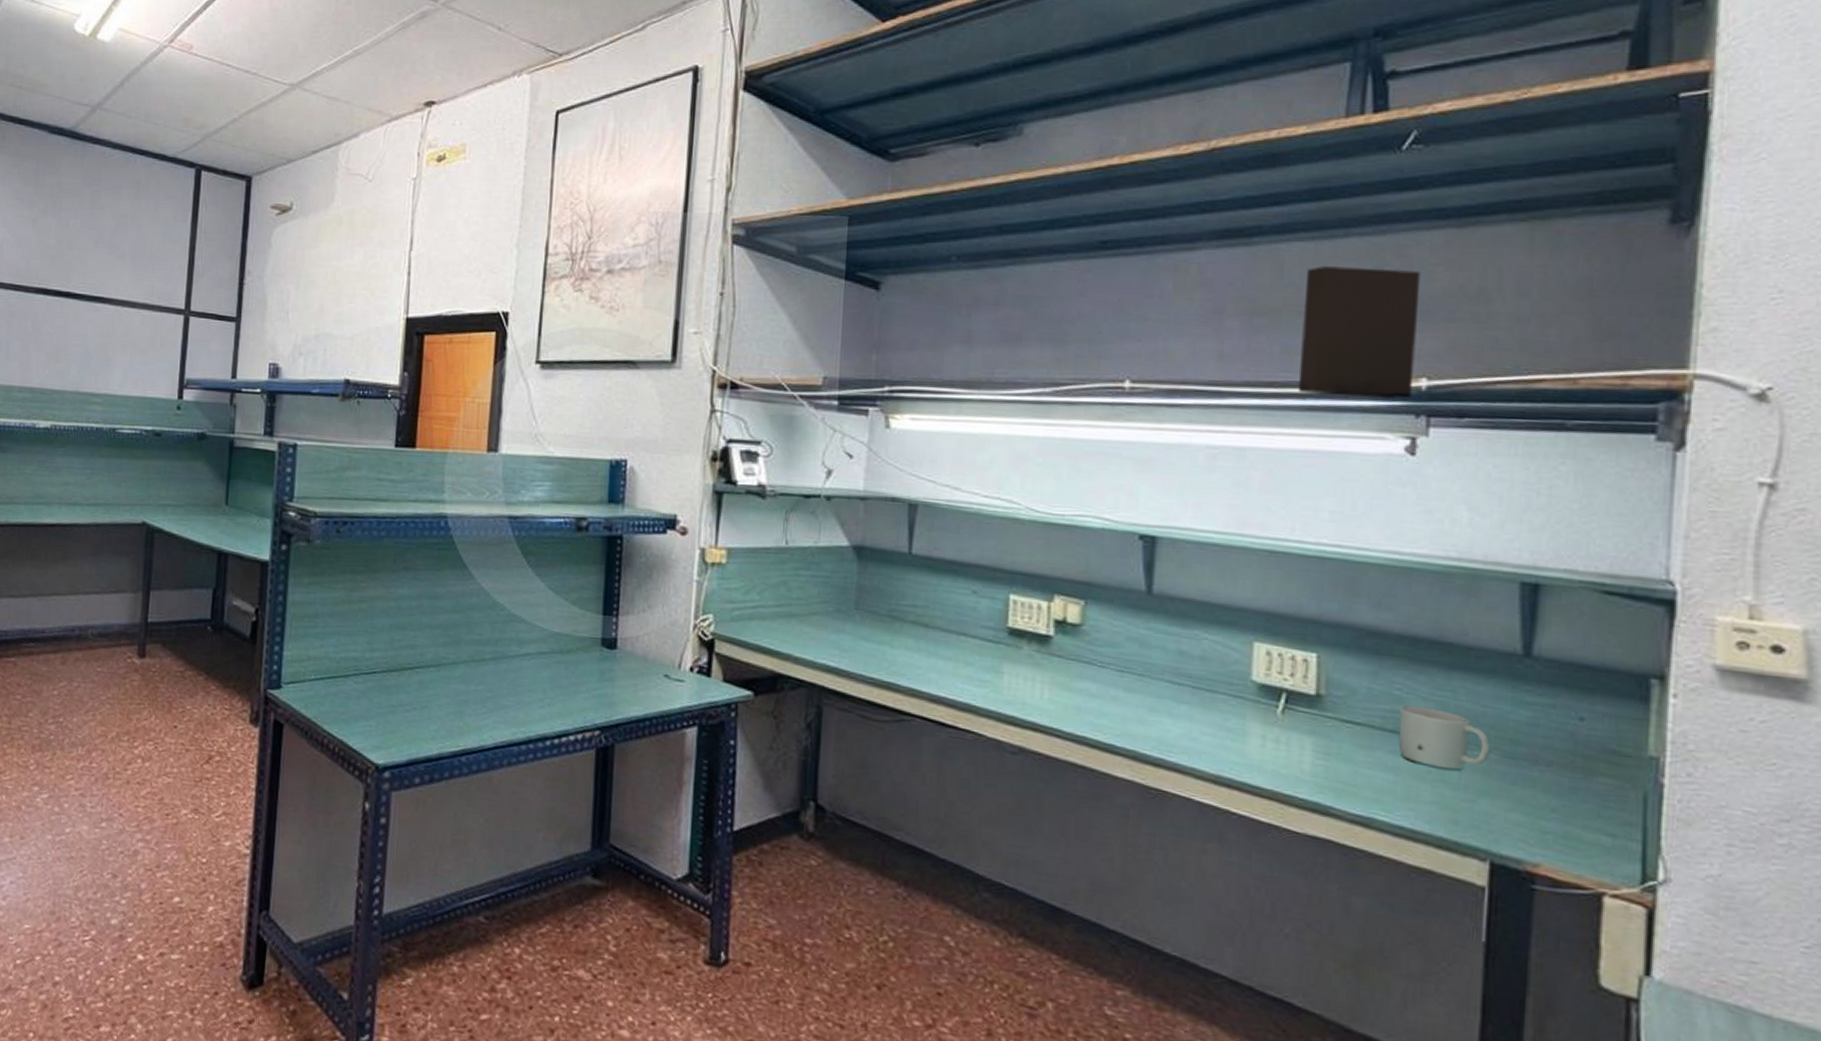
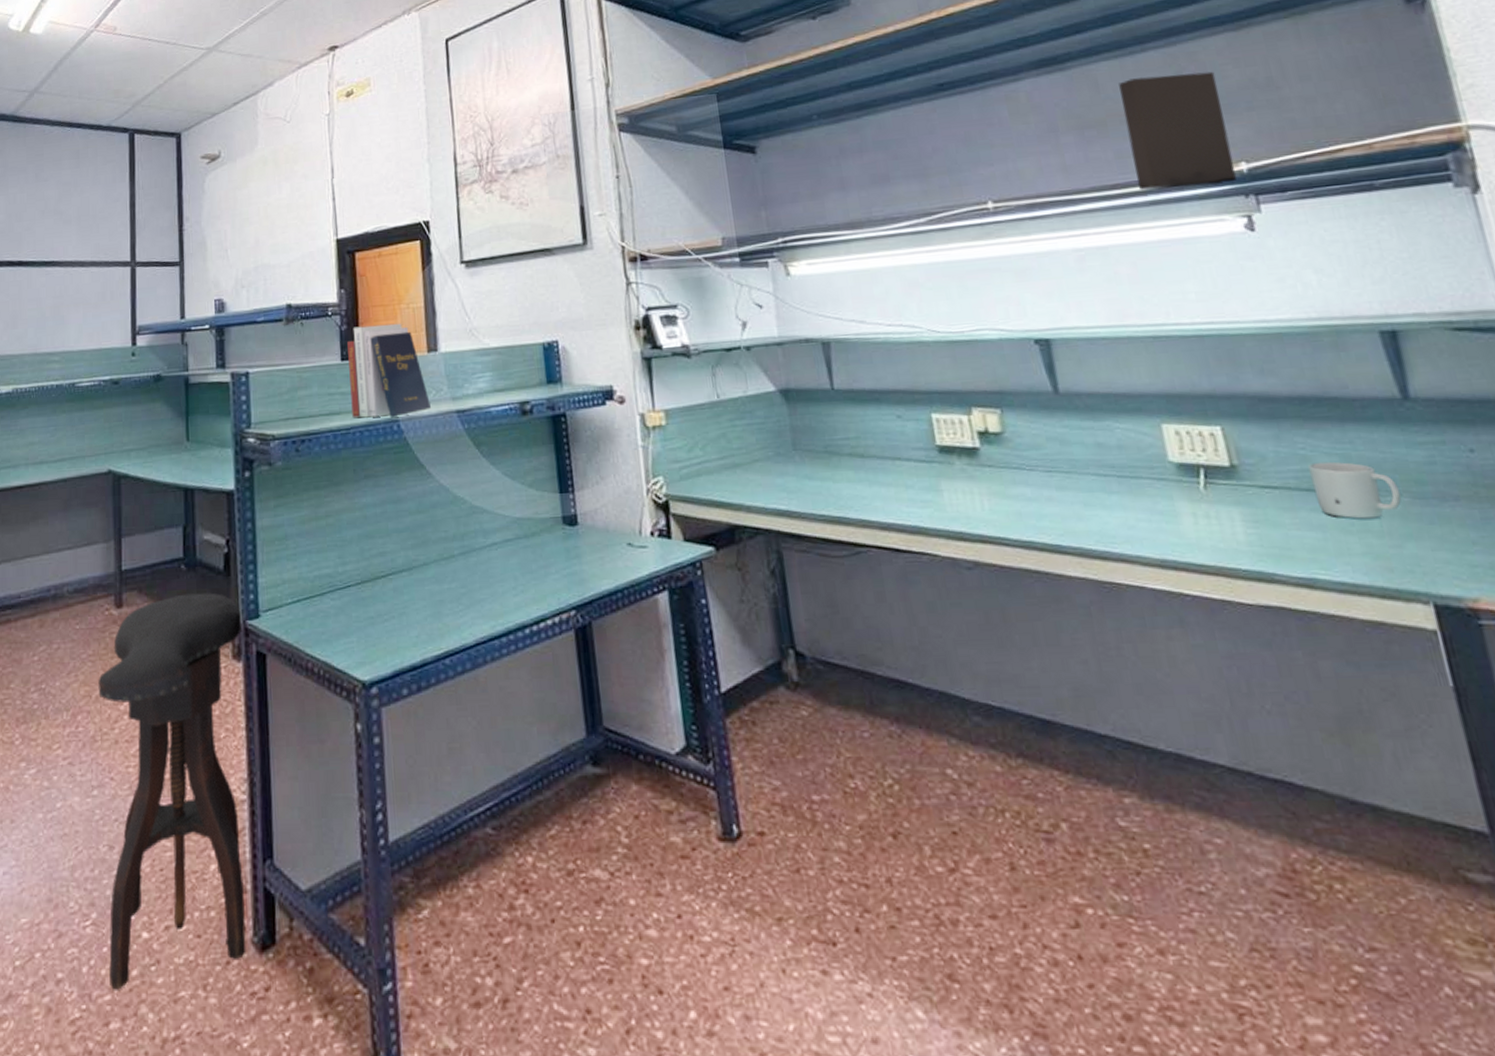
stool: none [103,654,263,1000] -> present [98,593,246,990]
books: none [399,414,483,514] -> present [347,323,431,419]

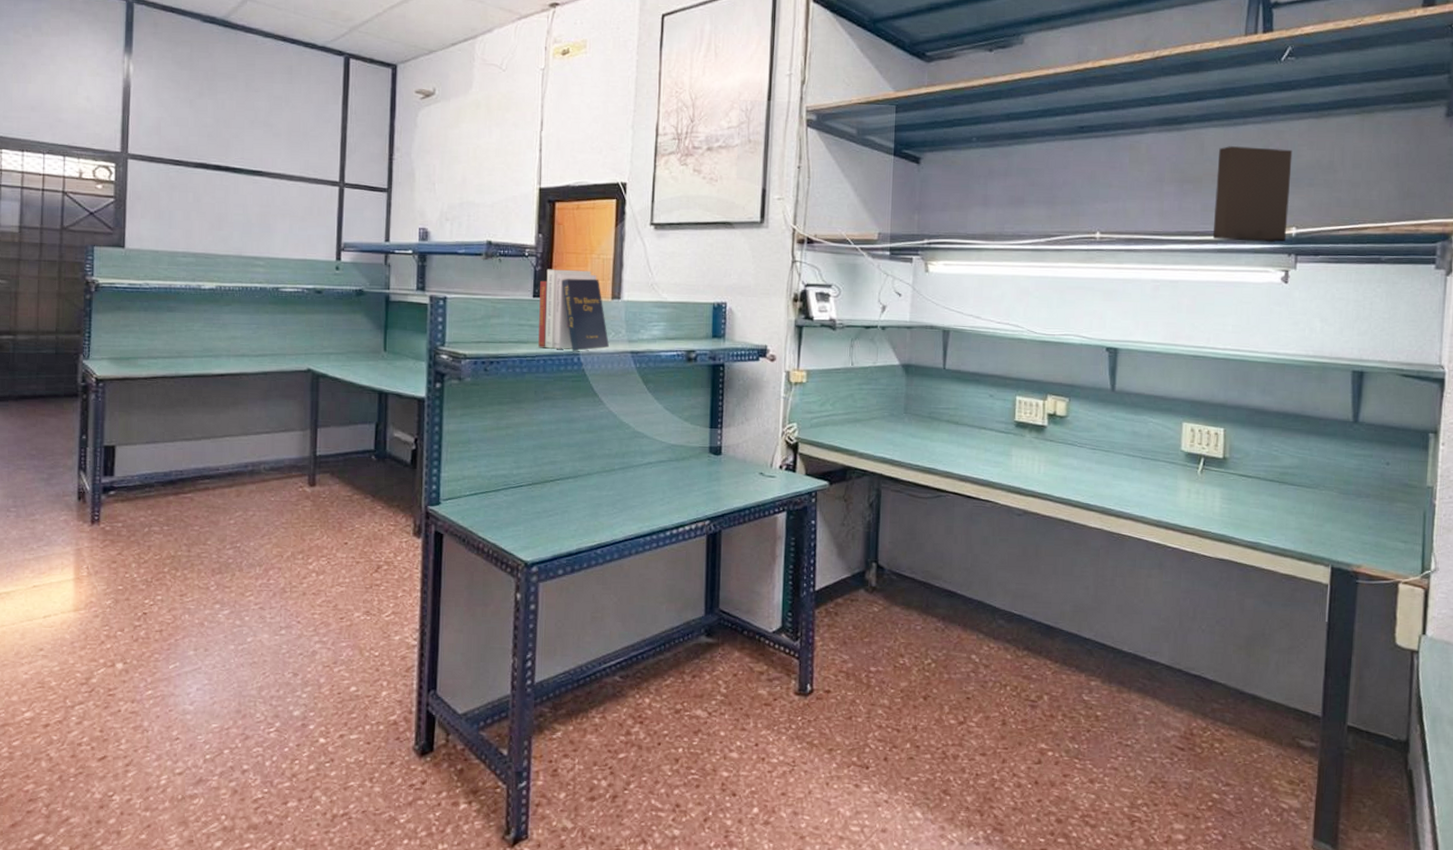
stool: present [98,593,246,990] -> none [289,480,424,779]
mug: present [1308,461,1402,521] -> none [1275,461,1333,506]

